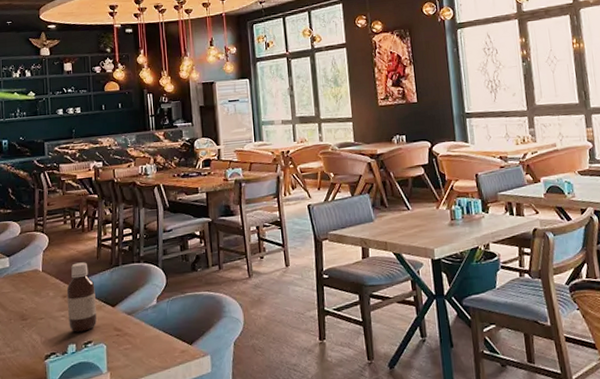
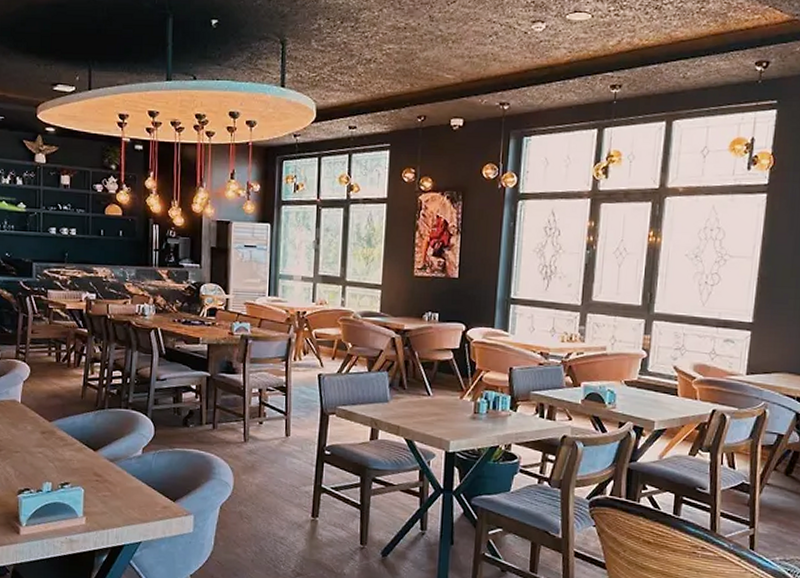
bottle: present [66,262,97,332] -> none [45,399,77,472]

